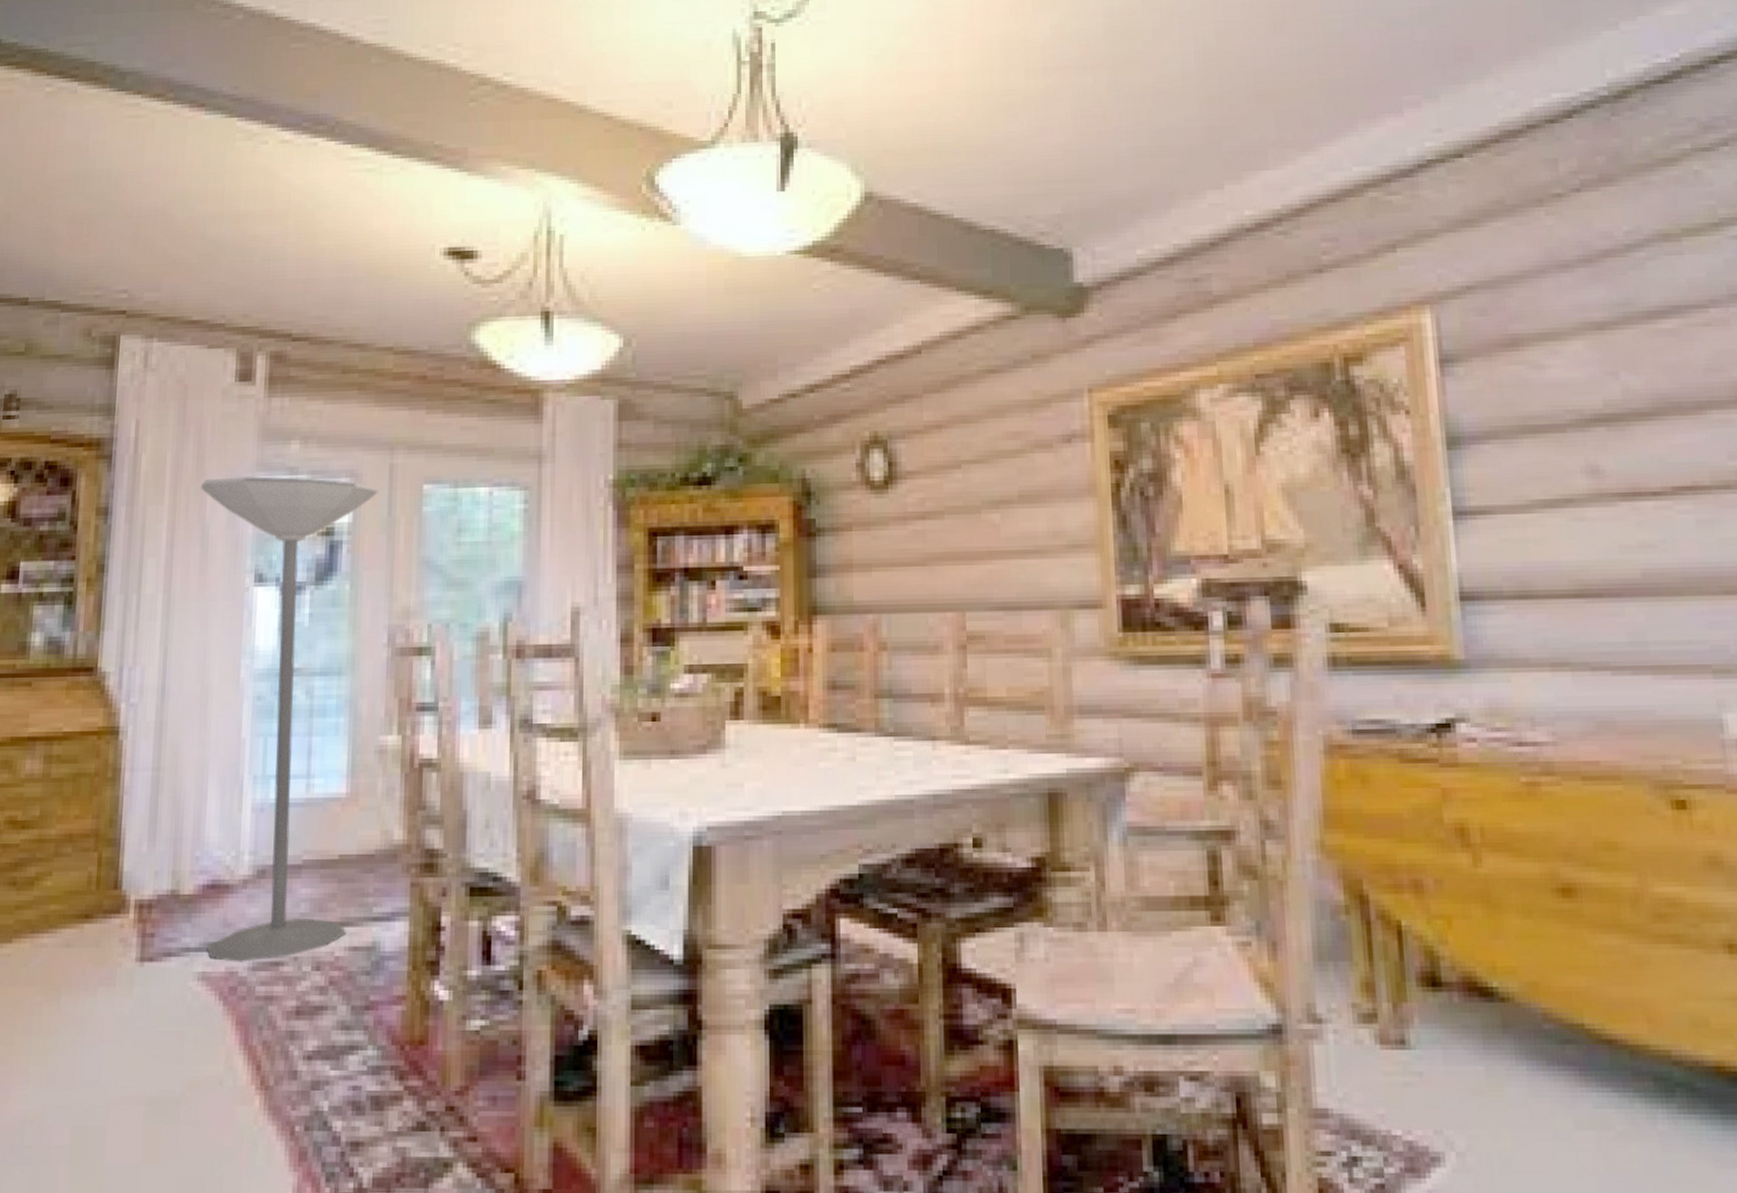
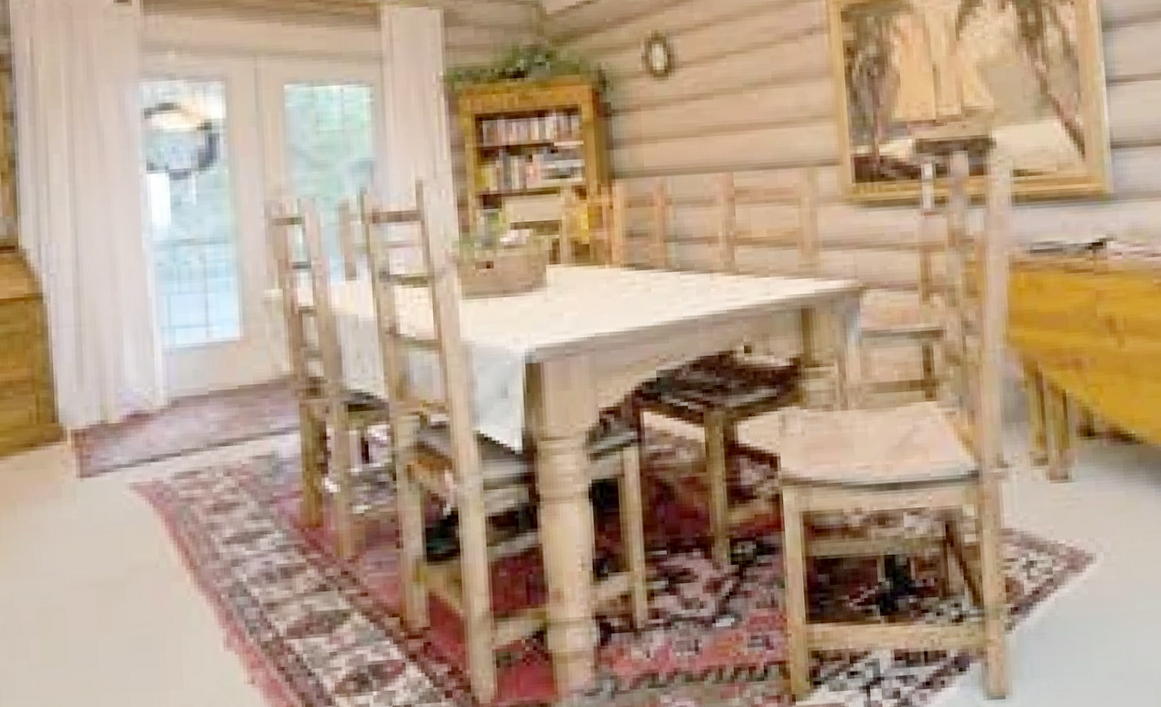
floor lamp: present [200,476,380,962] -> none [92,81,250,474]

